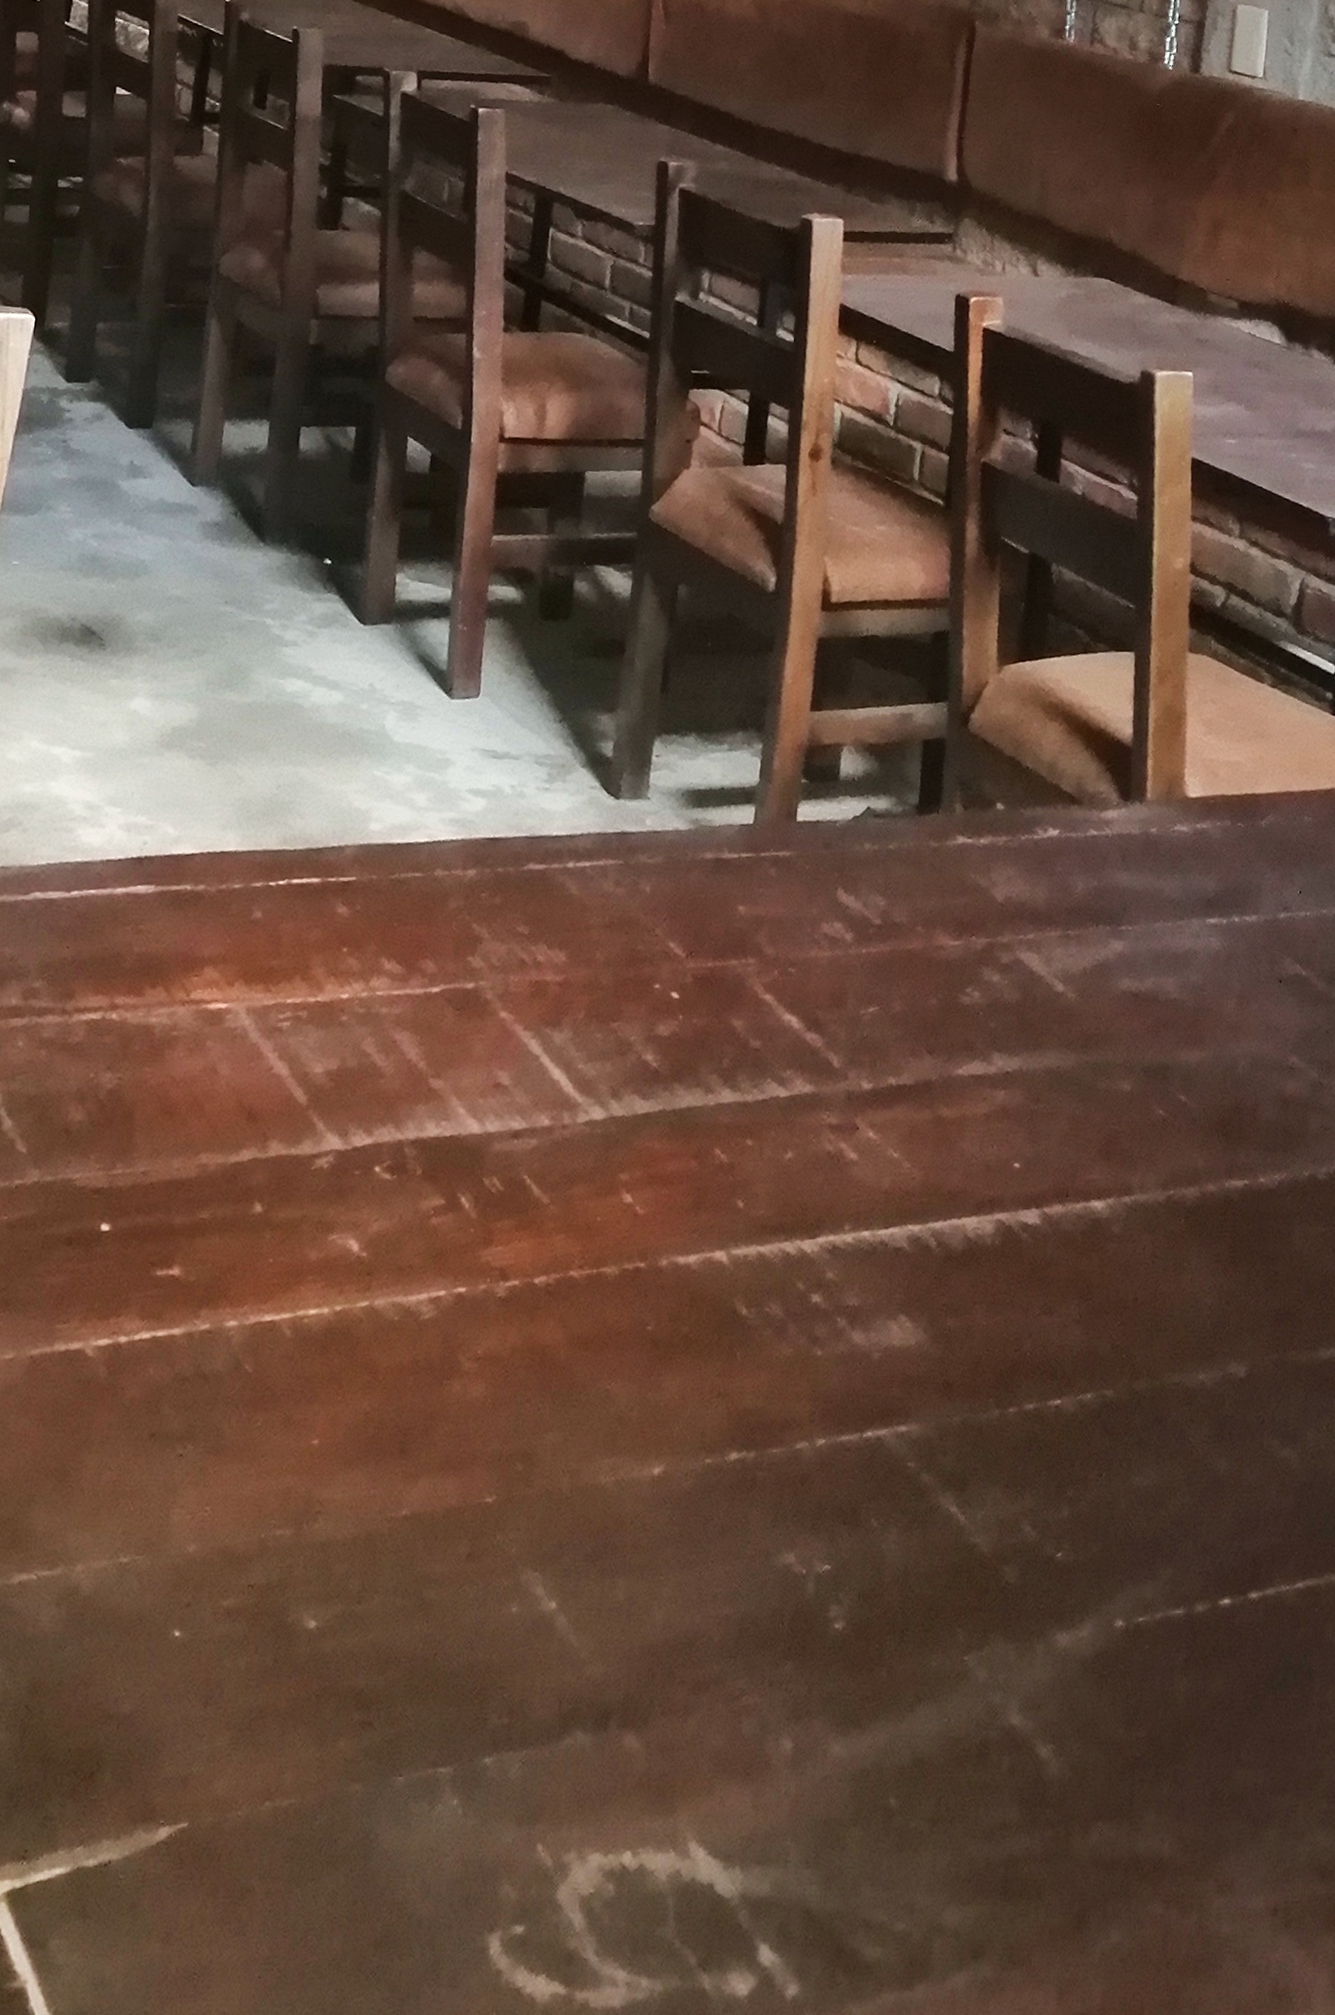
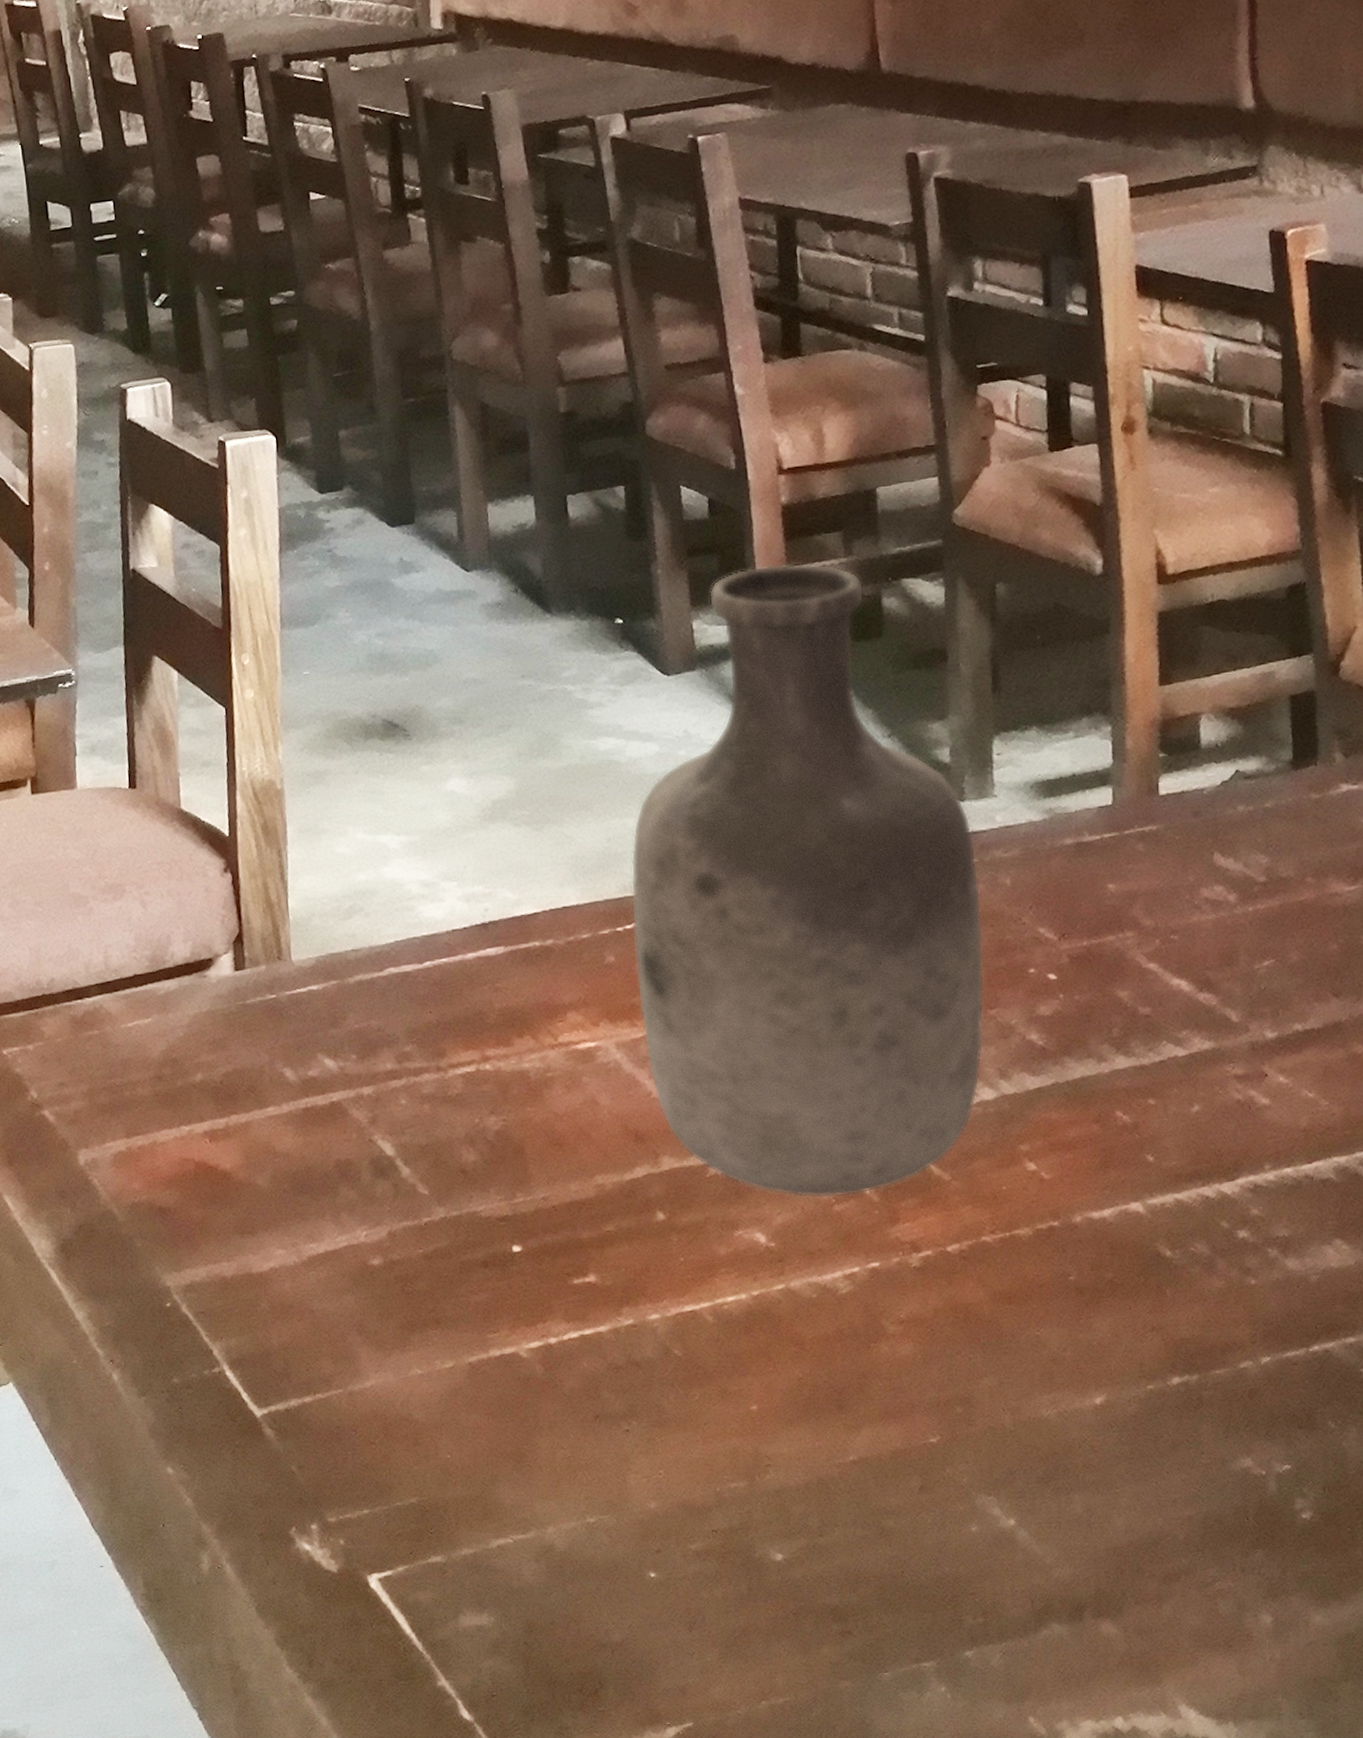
vase: none [274,529,623,1210] -> present [630,563,985,1198]

